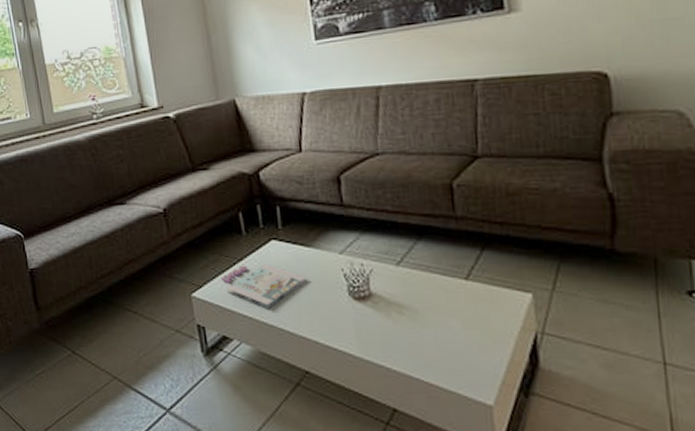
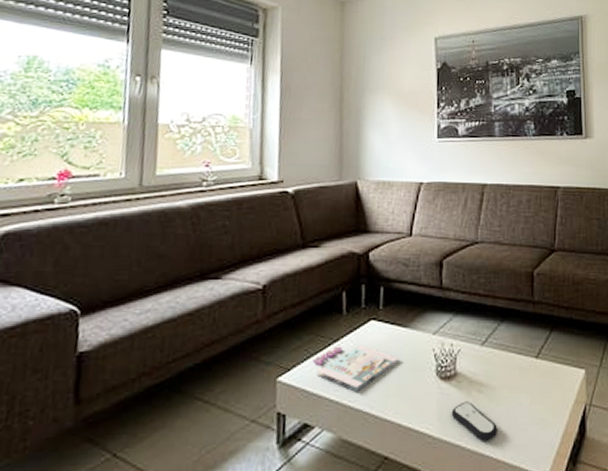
remote control: none [370,323,426,364] -> present [451,401,497,441]

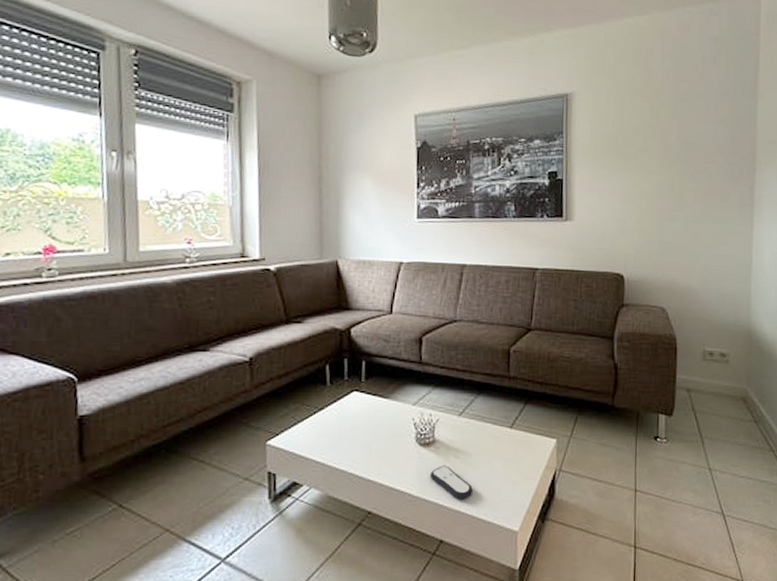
magazine: present [313,345,399,392] -> none [300,414,380,455]

